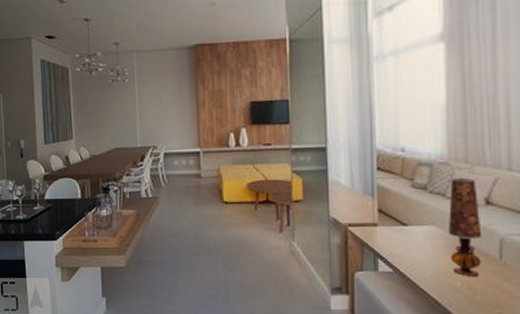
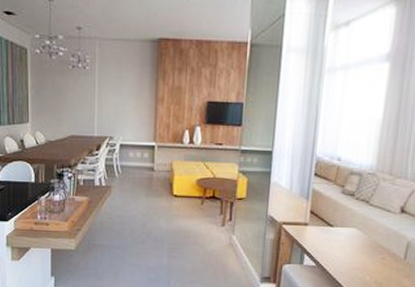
table lamp: present [448,177,482,276] -> none [364,187,396,272]

